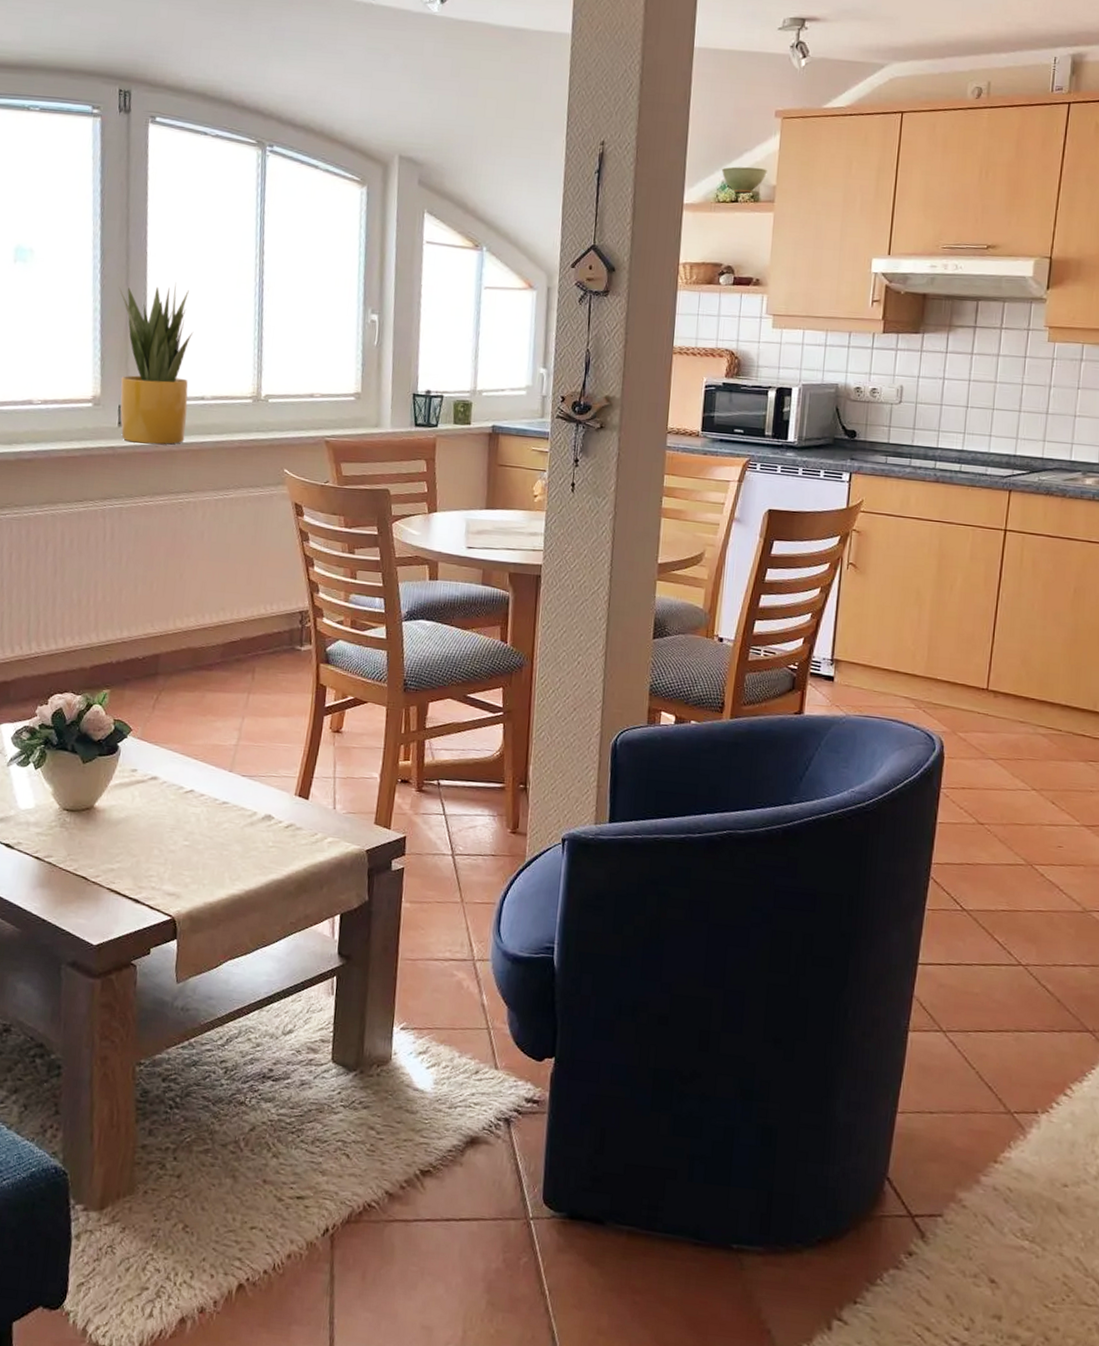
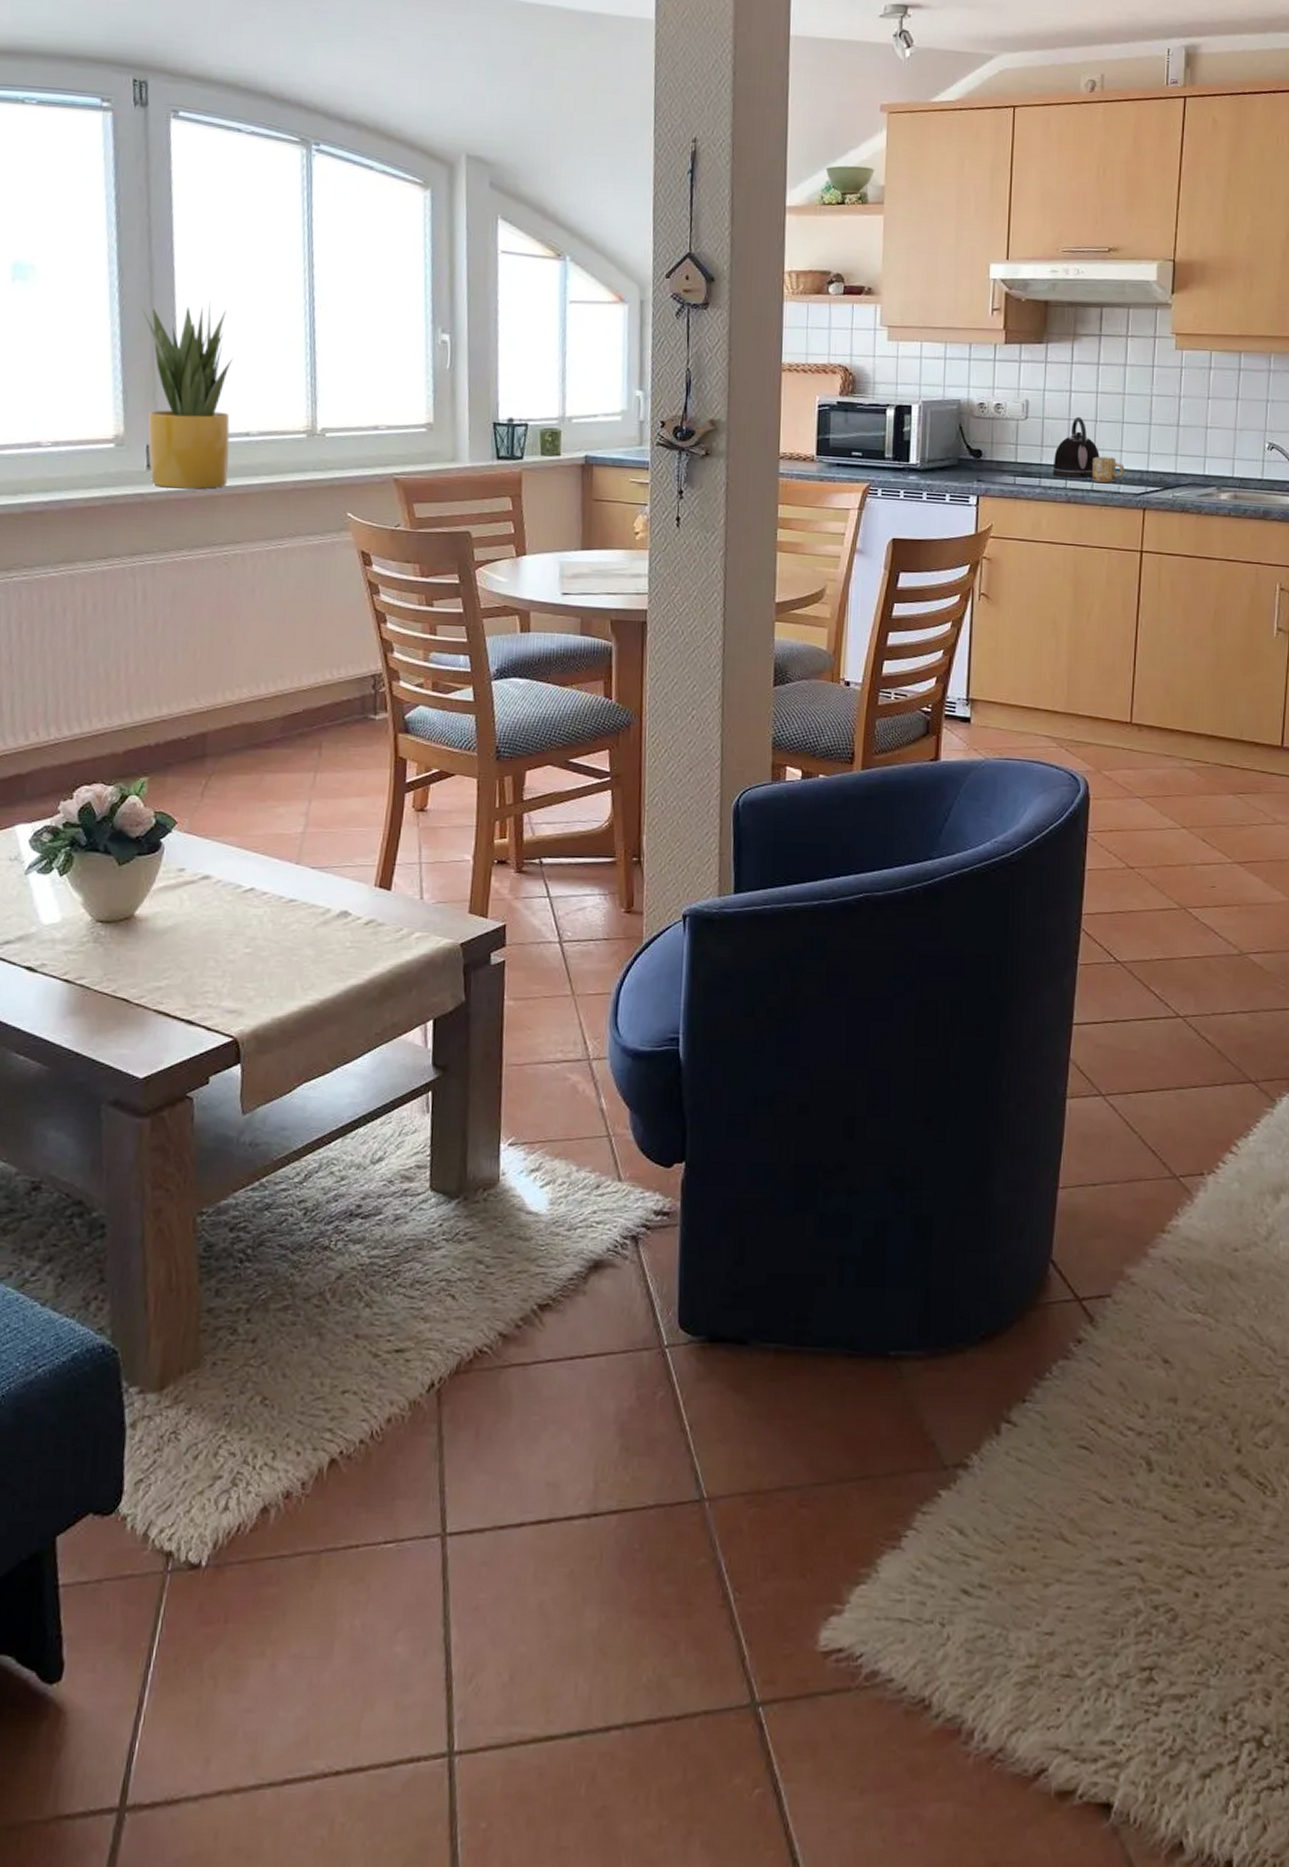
kettle: none [923,402,969,460] -> present [1052,416,1100,478]
mug: none [961,440,993,465] -> present [1092,456,1125,483]

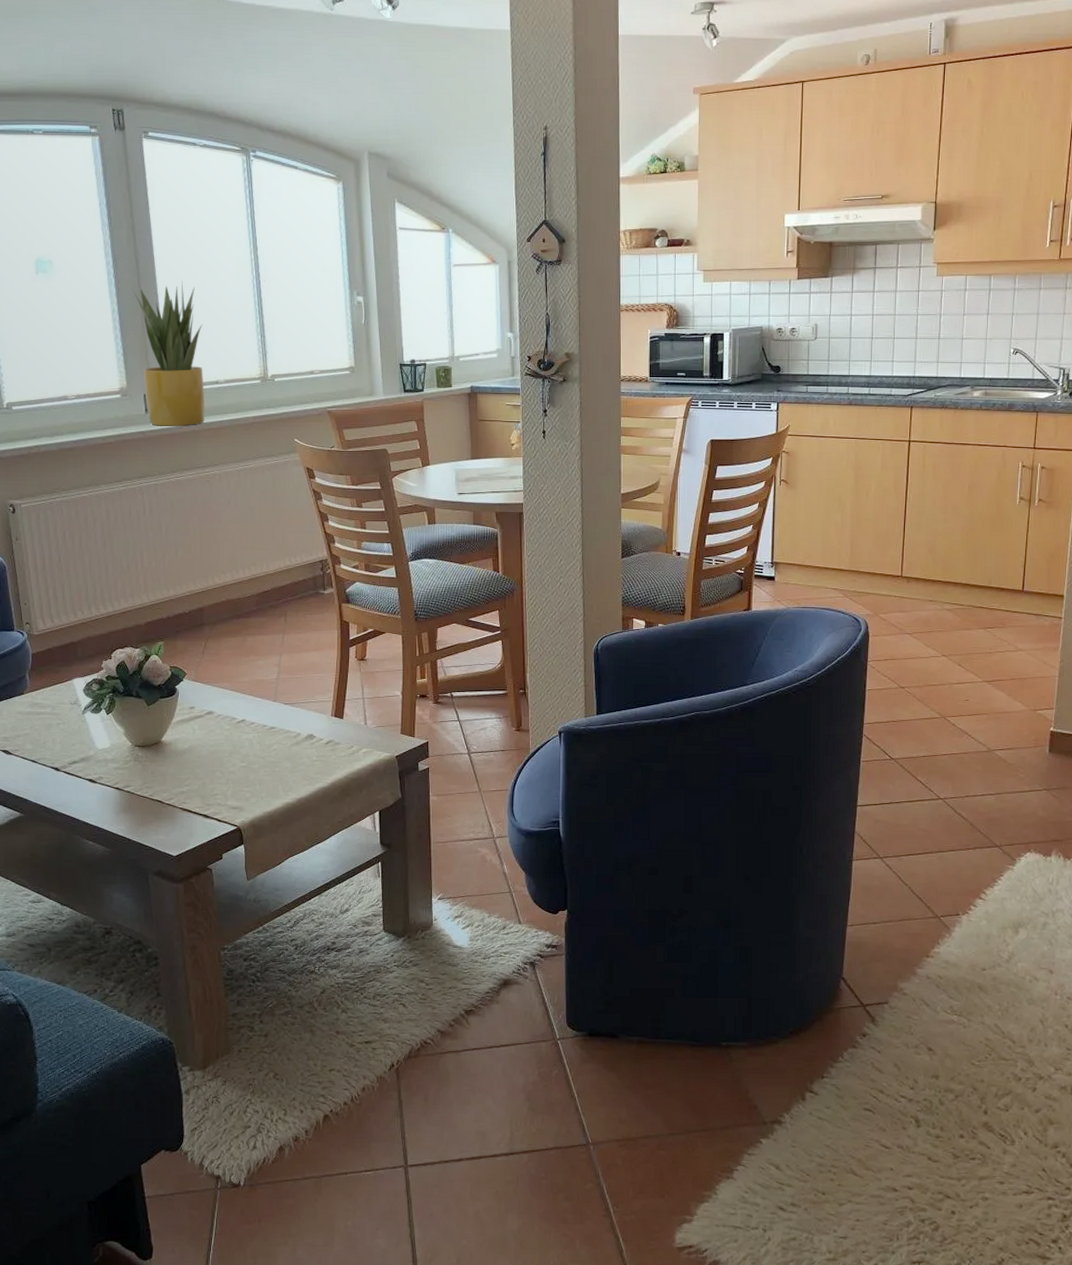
bowl: present [825,165,875,195] -> none [650,141,690,165]
kettle: present [1052,416,1100,478] -> none [837,335,875,385]
mug: present [1092,456,1125,483] -> none [869,367,896,387]

